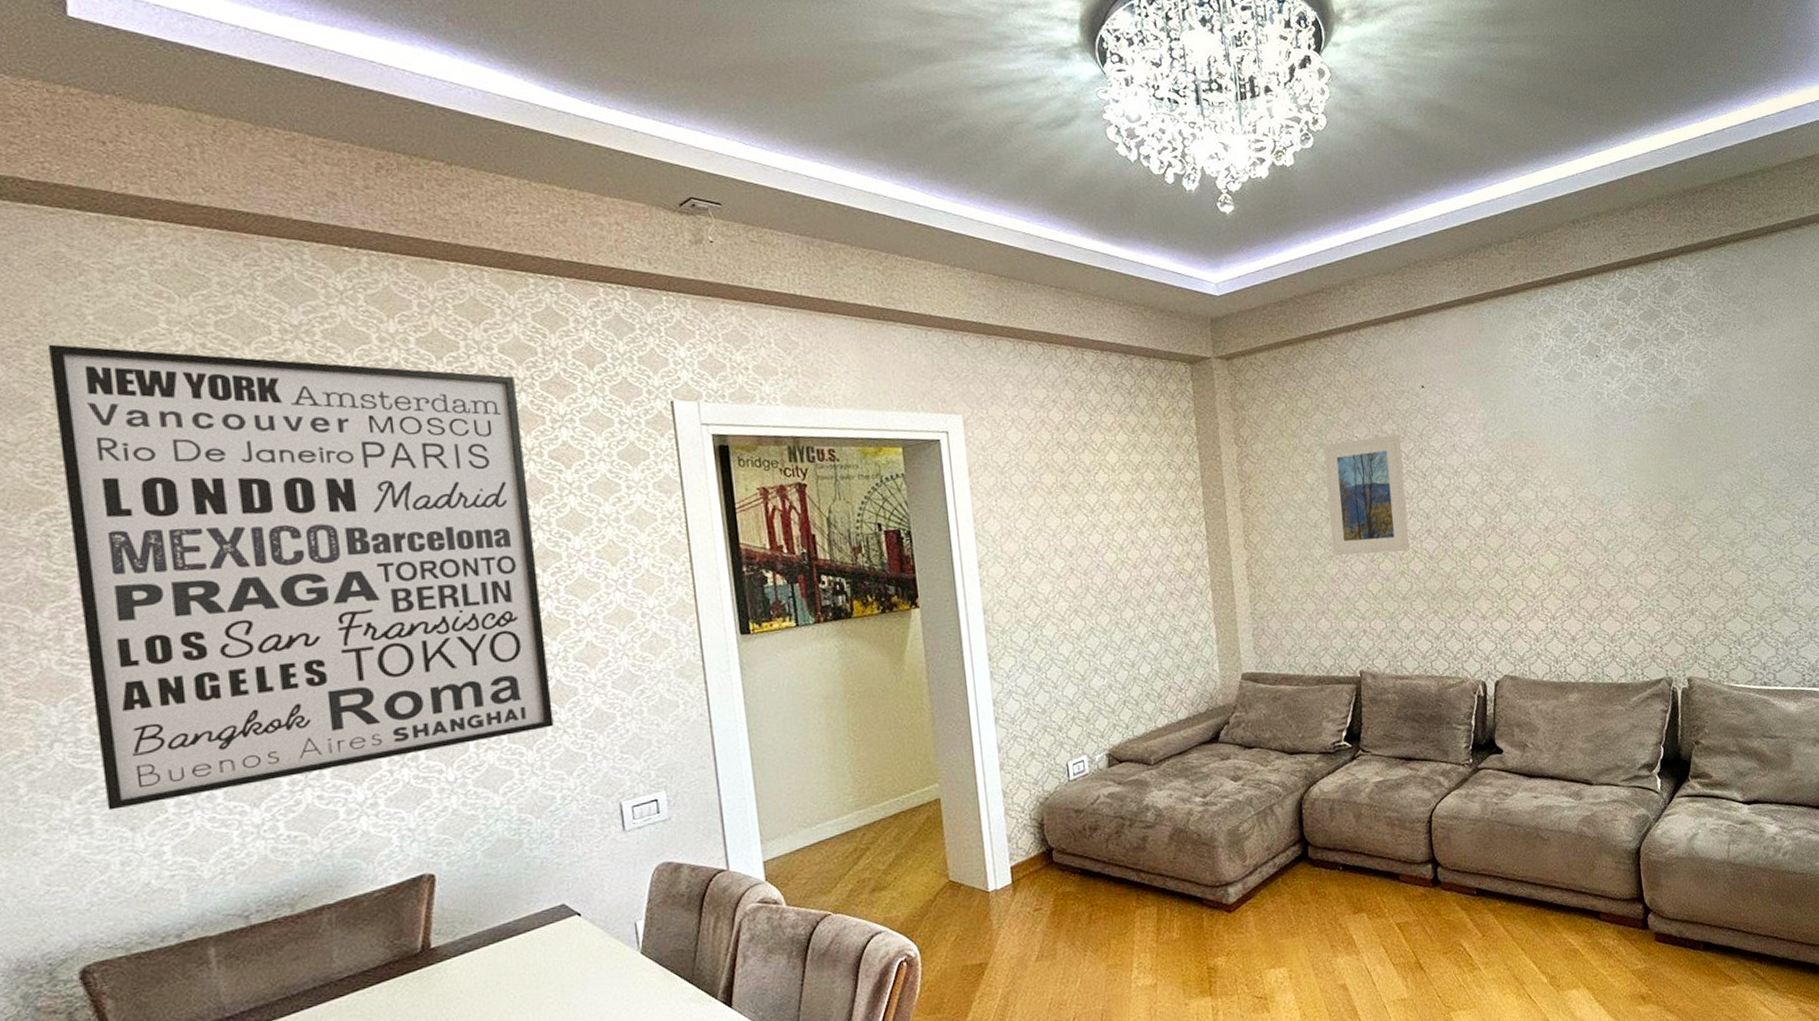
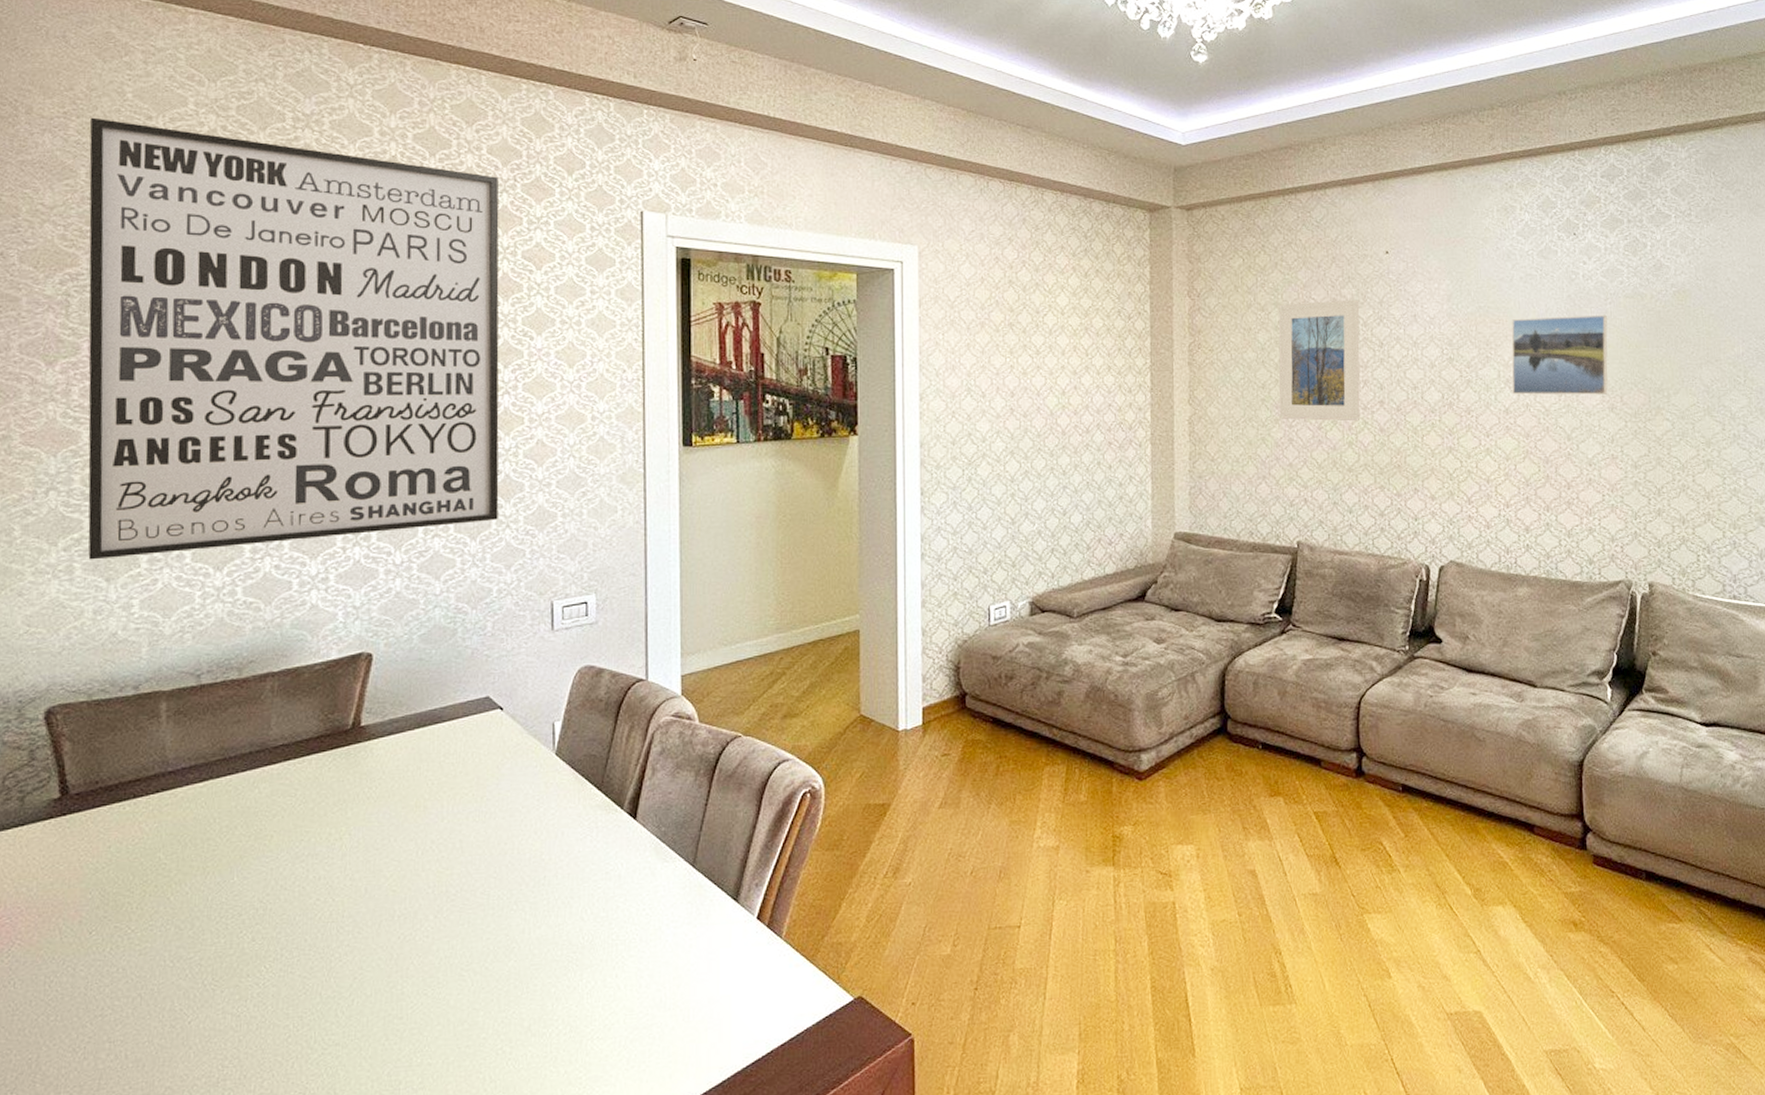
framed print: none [1545,430,1638,514] -> present [1511,314,1608,395]

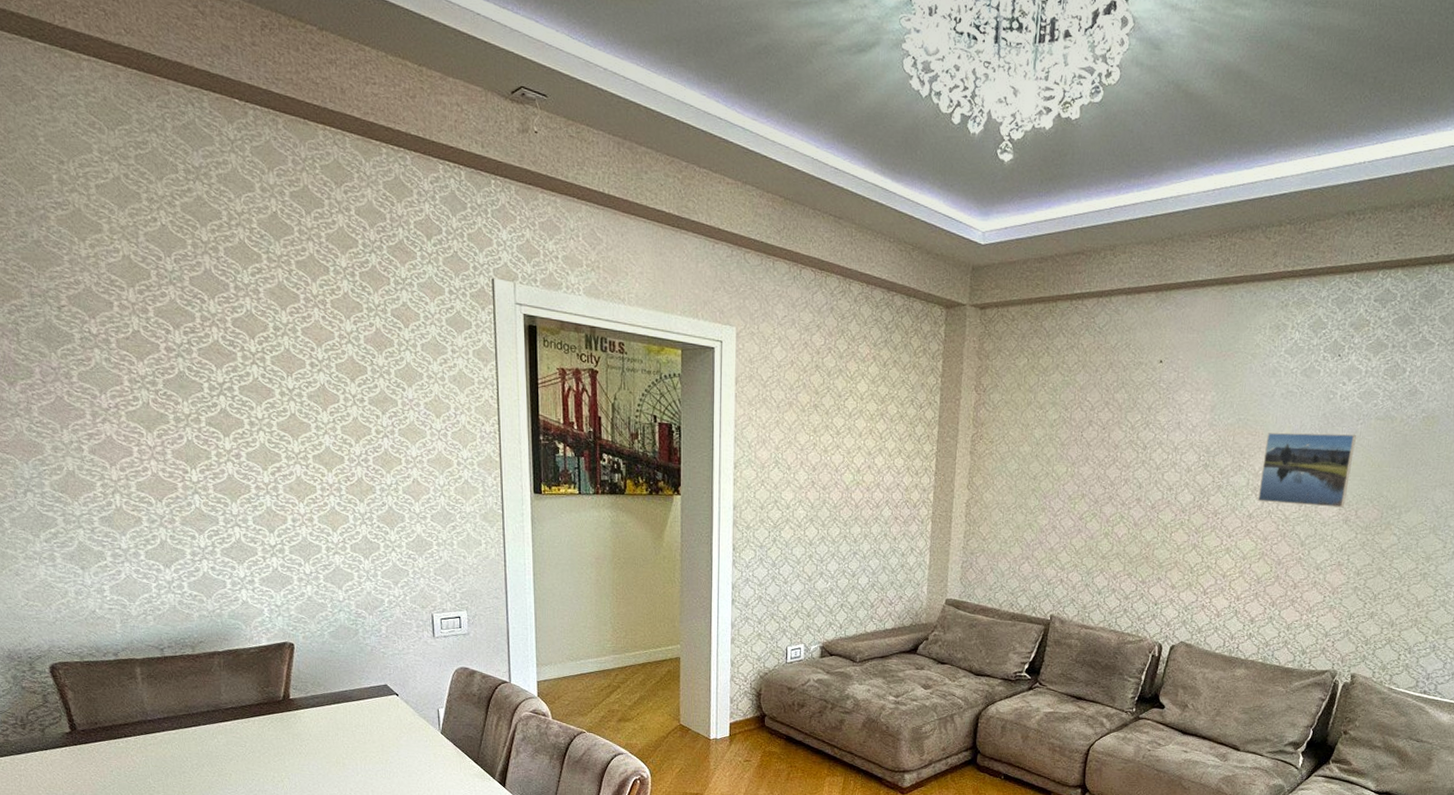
wall art: present [88,117,499,560] -> none [11,159,385,552]
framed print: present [1278,299,1360,422] -> none [1046,404,1130,515]

